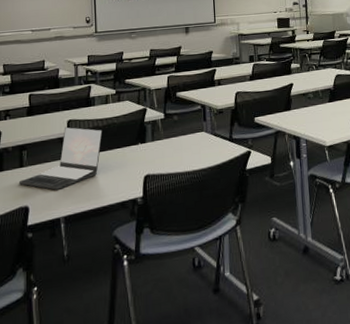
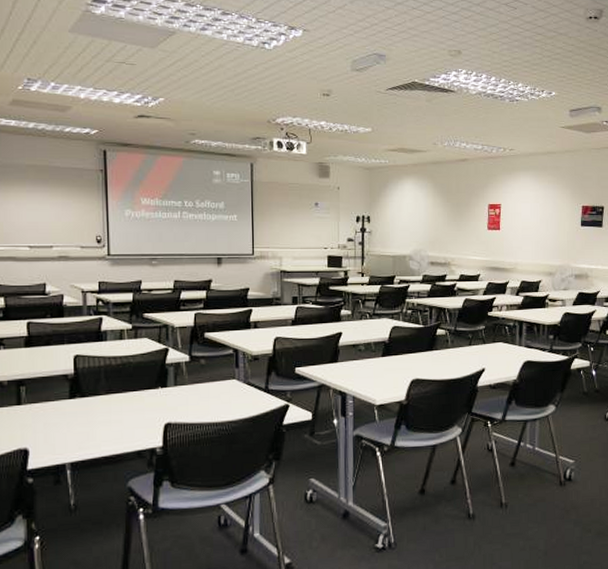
laptop: present [18,126,103,190] -> none [16,362,116,433]

